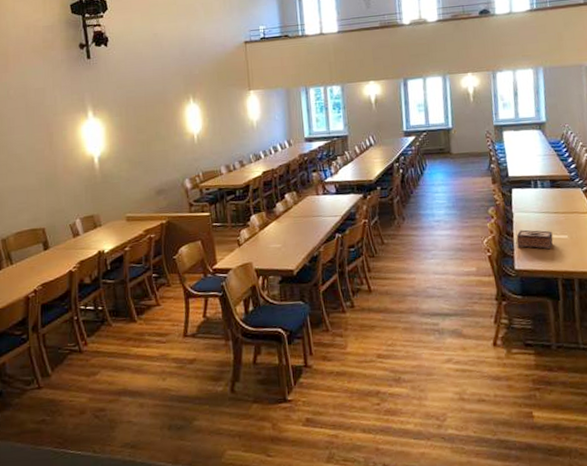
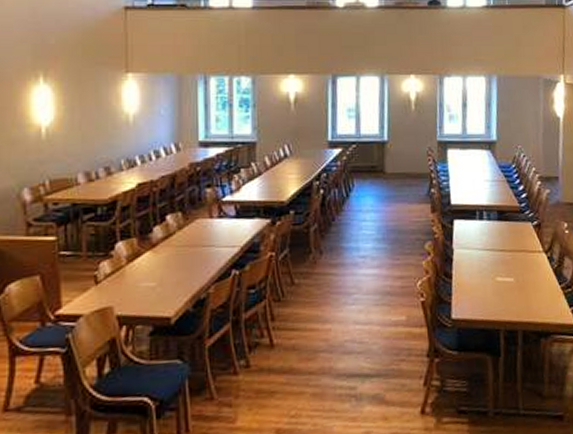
tissue box: present [516,229,553,250] -> none [455,270,497,295]

